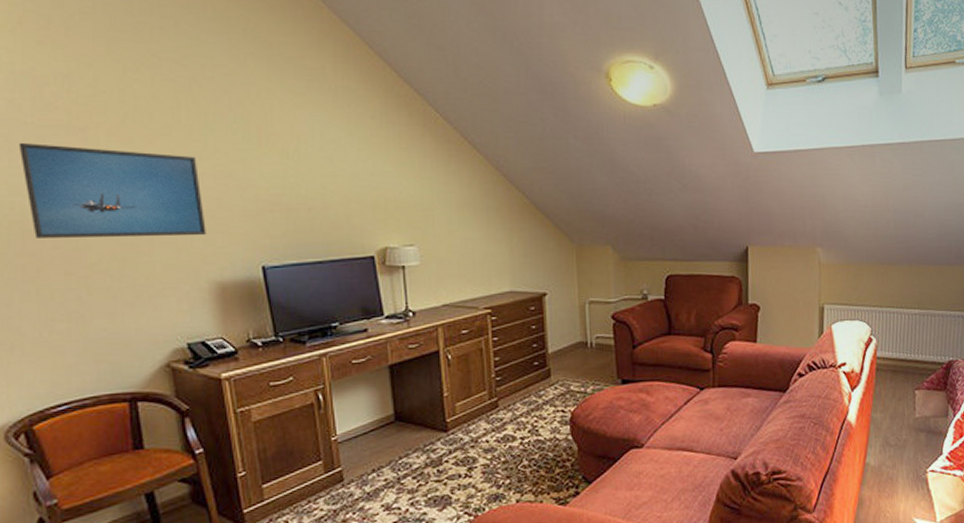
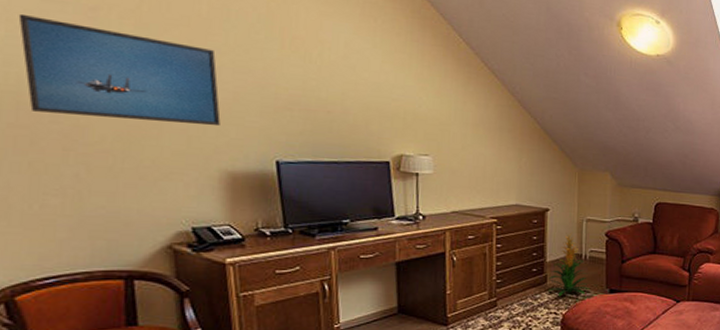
indoor plant: none [553,317,599,392] -> present [548,232,590,297]

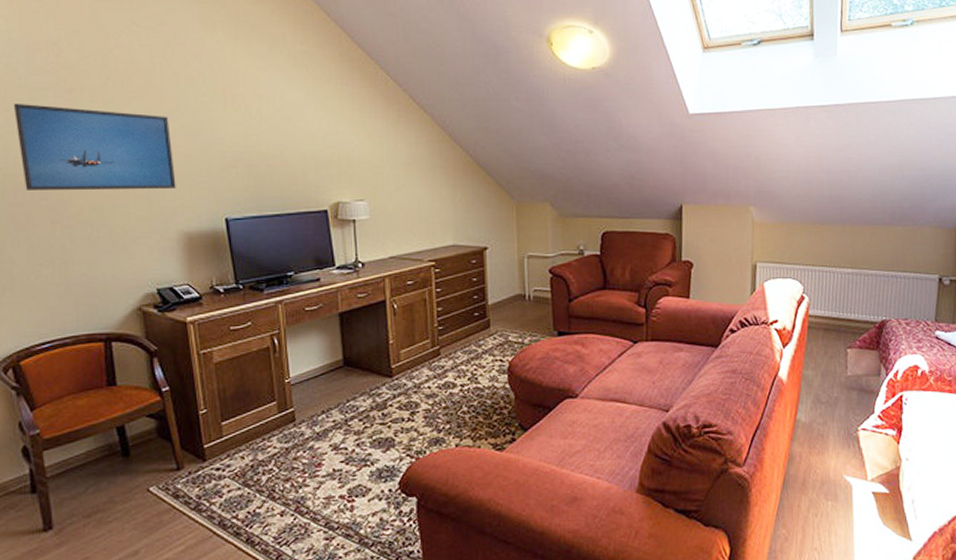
indoor plant: present [548,232,590,297] -> none [492,270,536,342]

